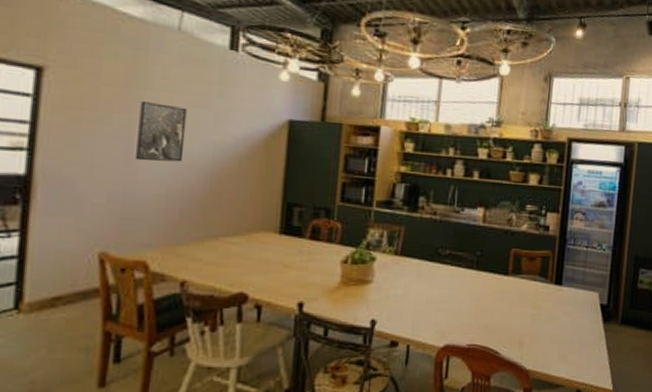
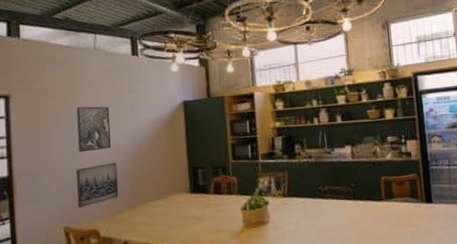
wall art: none [122,180,187,232] -> present [76,162,119,209]

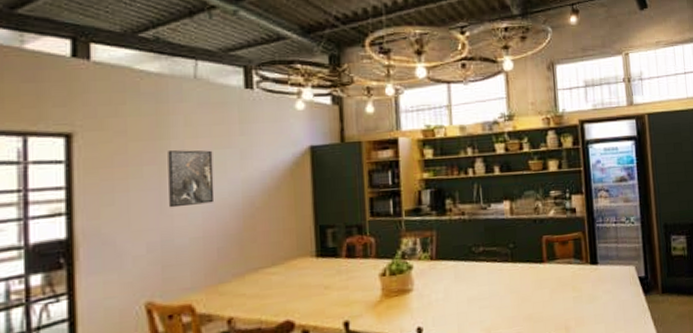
wall art: present [76,162,119,209] -> none [164,219,223,279]

